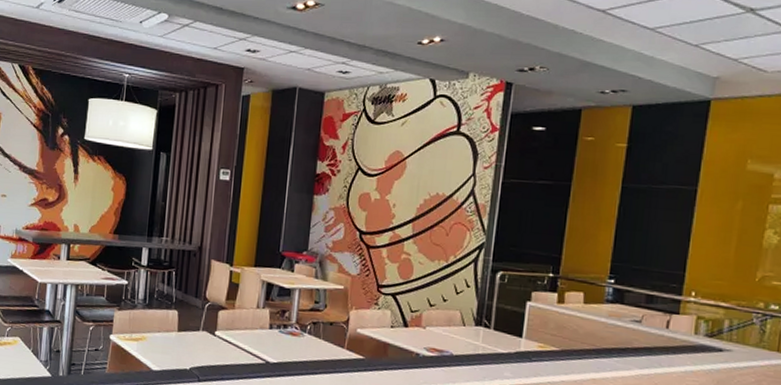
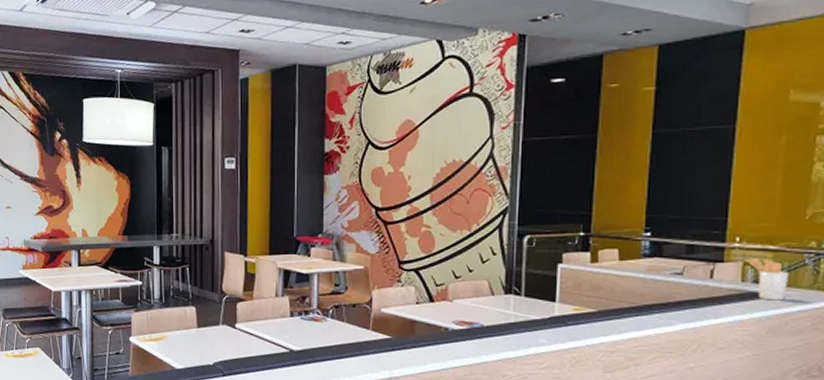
utensil holder: none [699,312,737,356] -> present [745,258,788,301]

